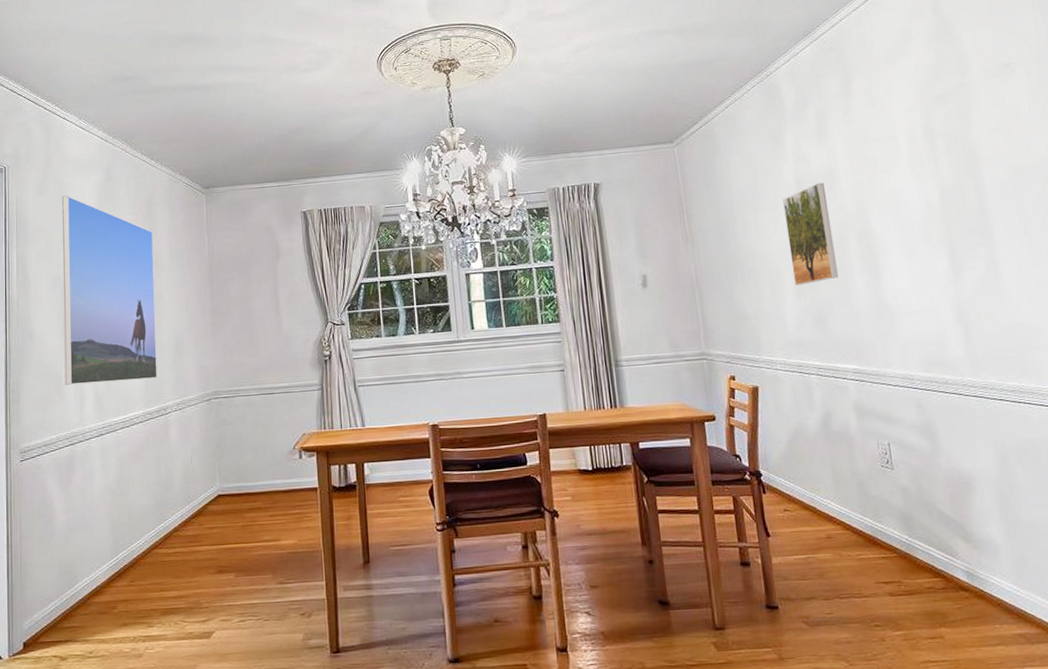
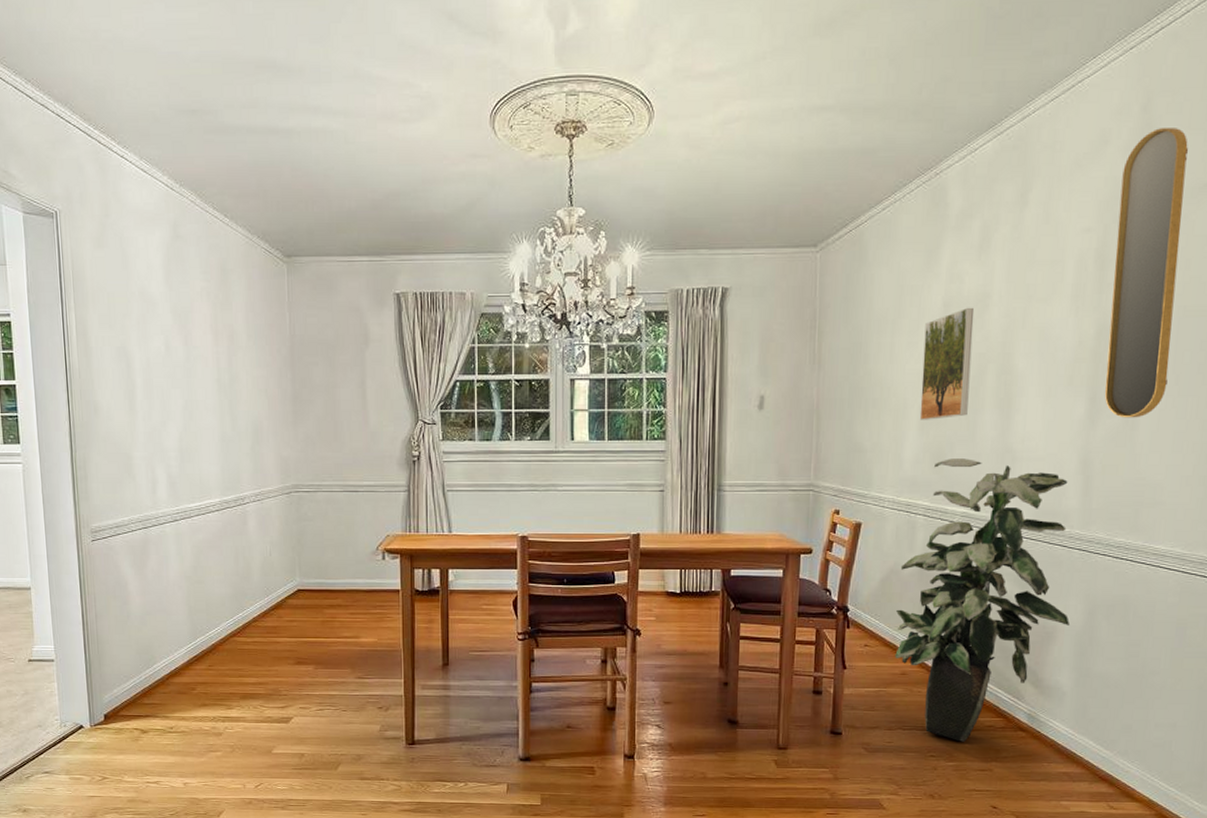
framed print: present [62,195,157,385] -> none [124,252,234,467]
indoor plant: none [804,317,986,608] -> present [895,459,1071,742]
home mirror: none [929,23,1019,269] -> present [1104,128,1188,418]

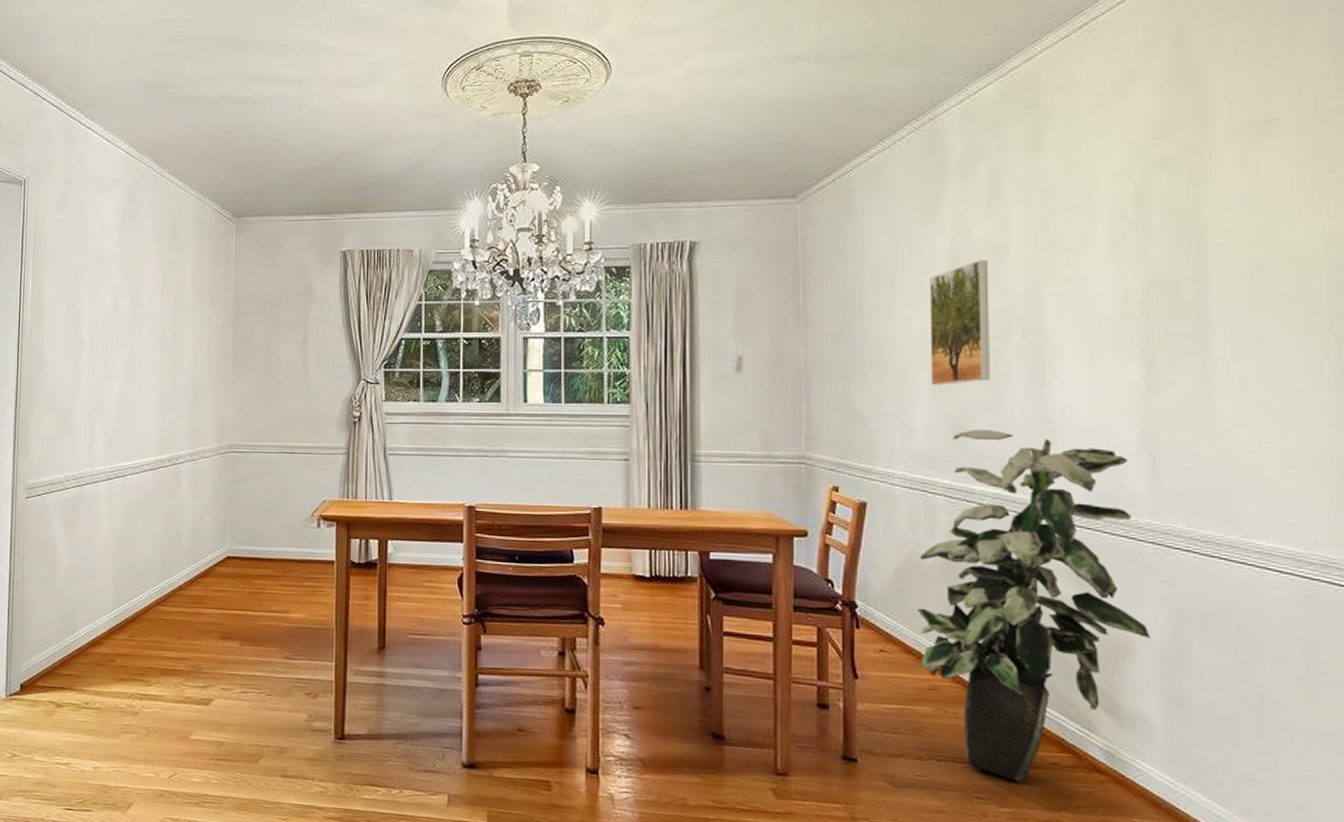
home mirror: present [1104,128,1188,418] -> none [1158,62,1246,386]

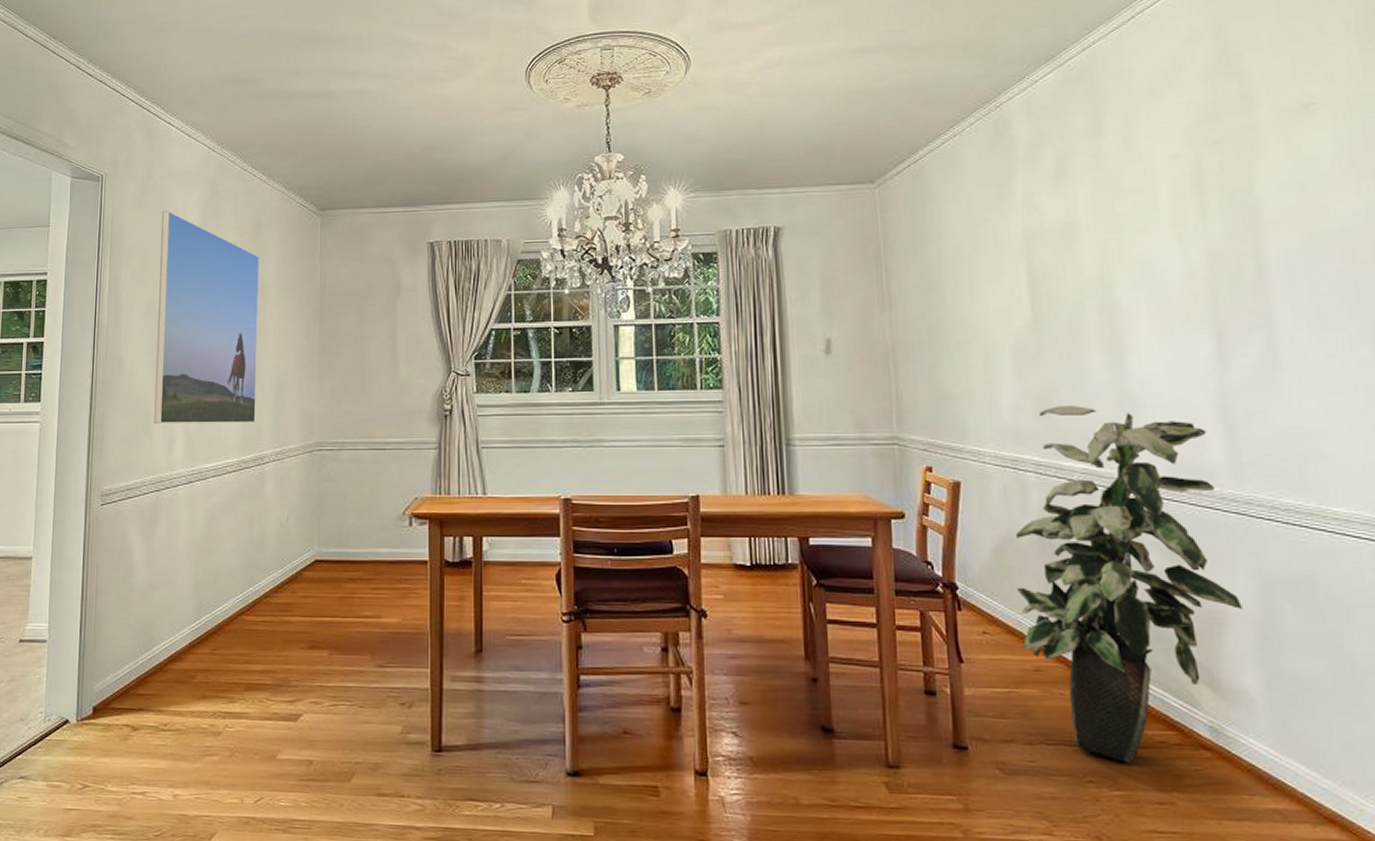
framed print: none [75,215,176,425] -> present [154,210,259,424]
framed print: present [930,259,990,385] -> none [1006,239,1070,363]

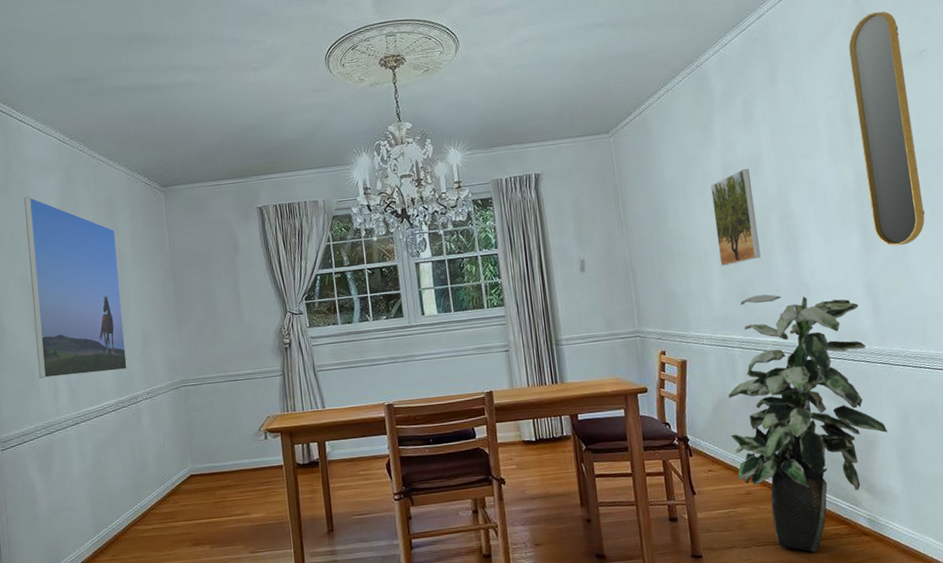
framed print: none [1006,239,1070,363] -> present [711,168,761,266]
home mirror: none [1205,51,1307,357] -> present [848,11,925,246]

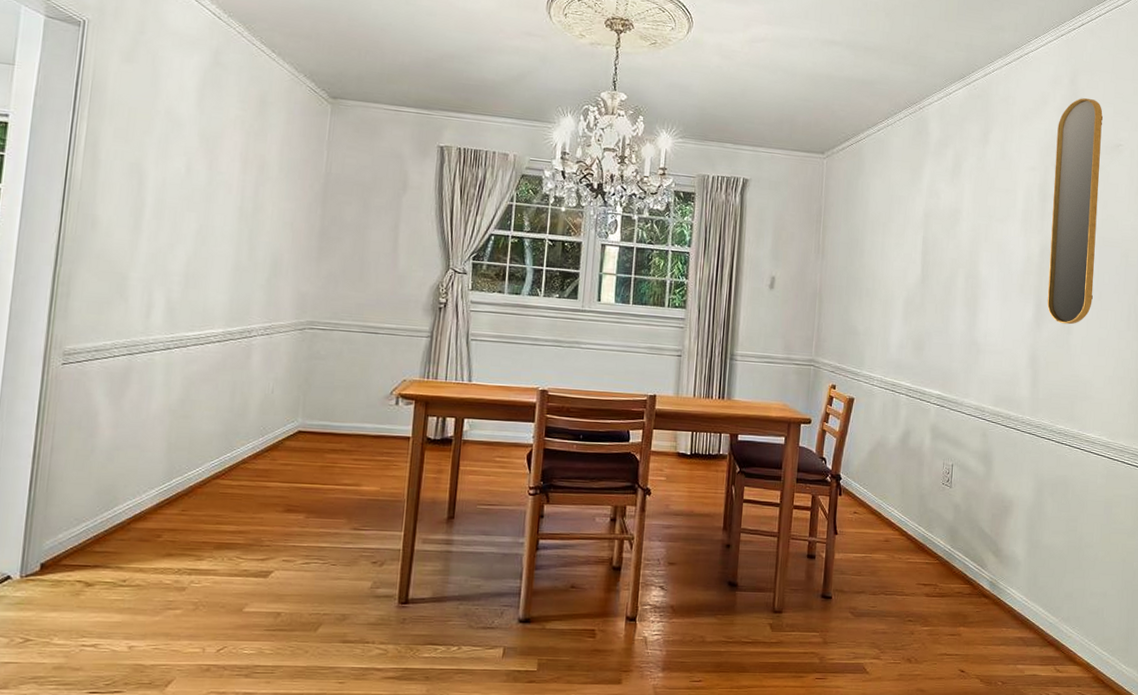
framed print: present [24,196,127,378] -> none [130,70,262,298]
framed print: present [711,168,761,266] -> none [904,219,948,312]
indoor plant: present [728,294,889,552] -> none [880,346,1023,607]

